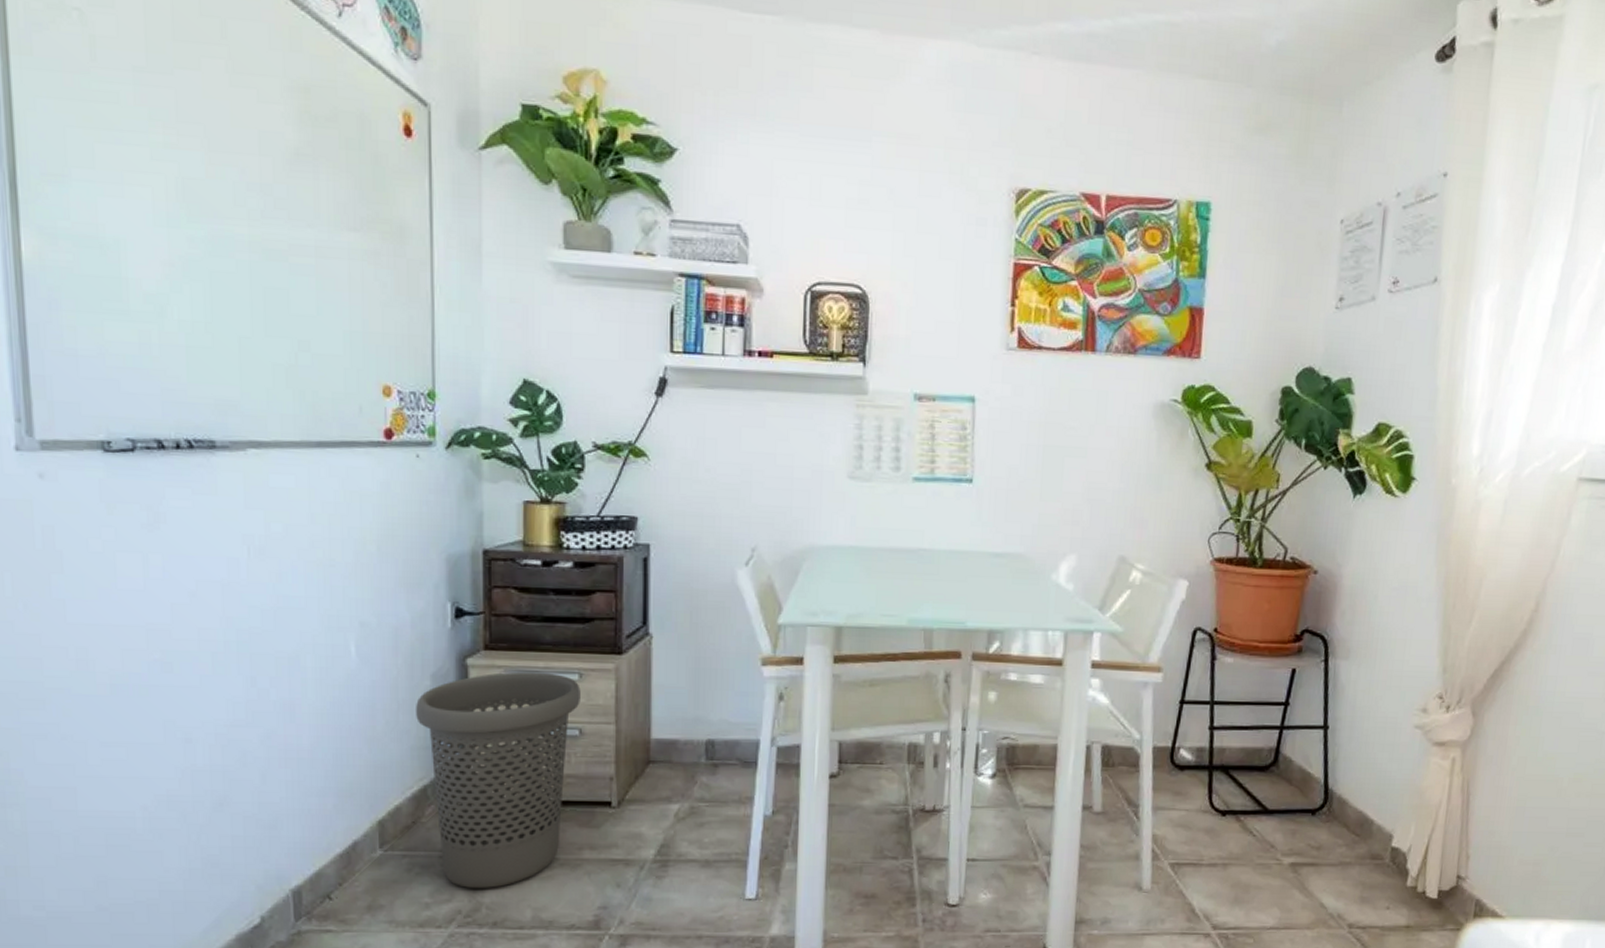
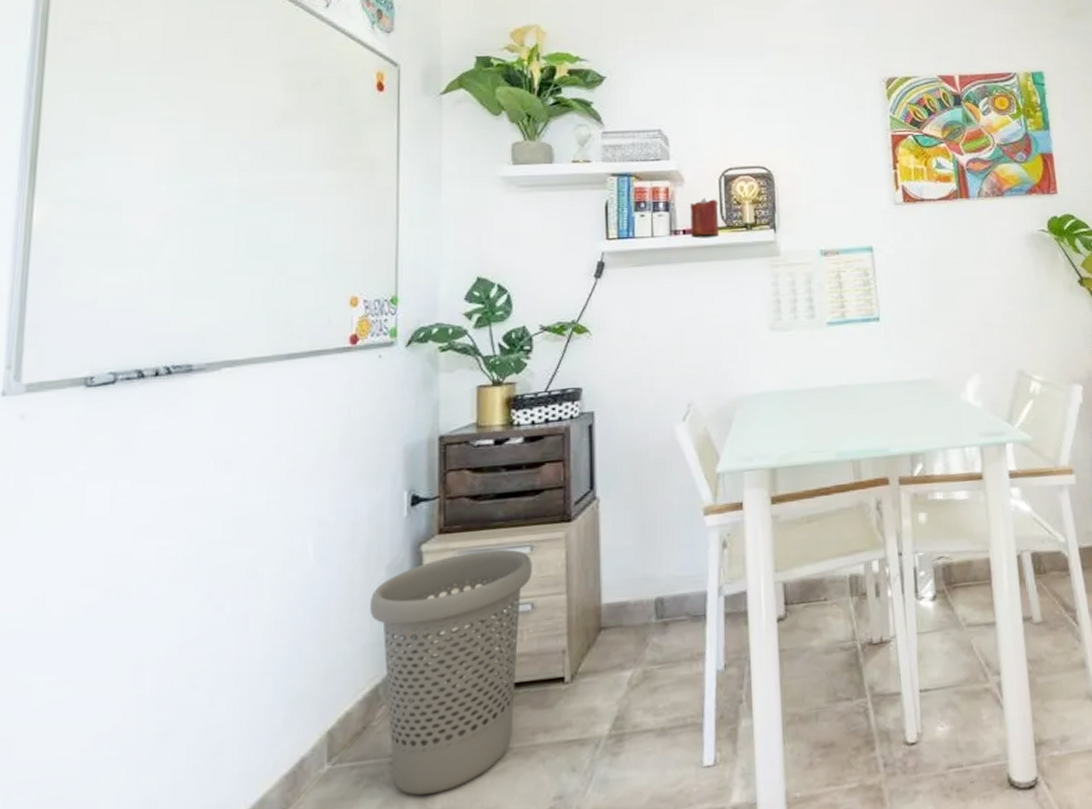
candle: none [768,314,802,365] -> present [690,197,720,239]

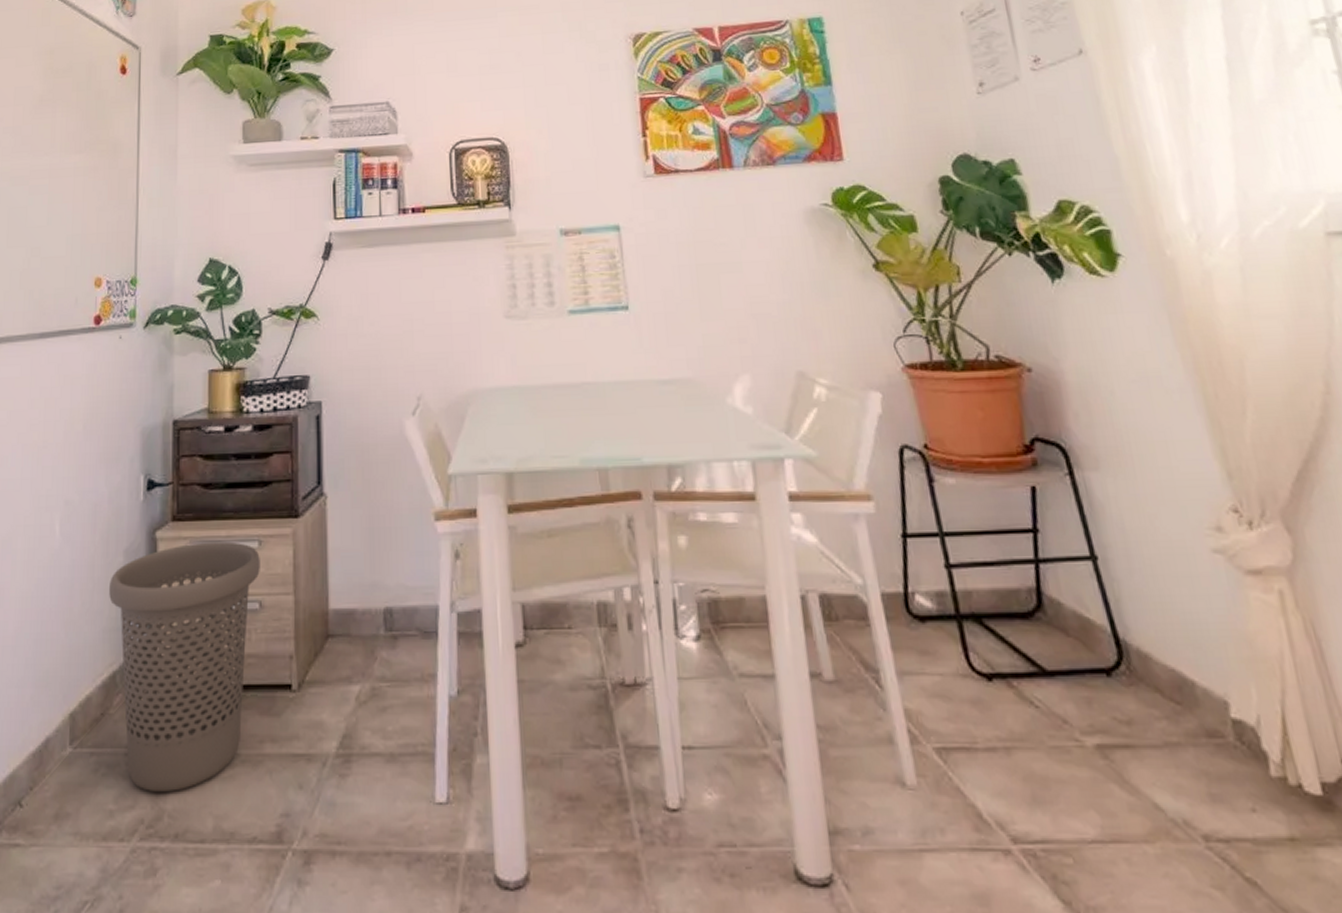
candle: present [690,197,720,239] -> none [419,172,450,218]

